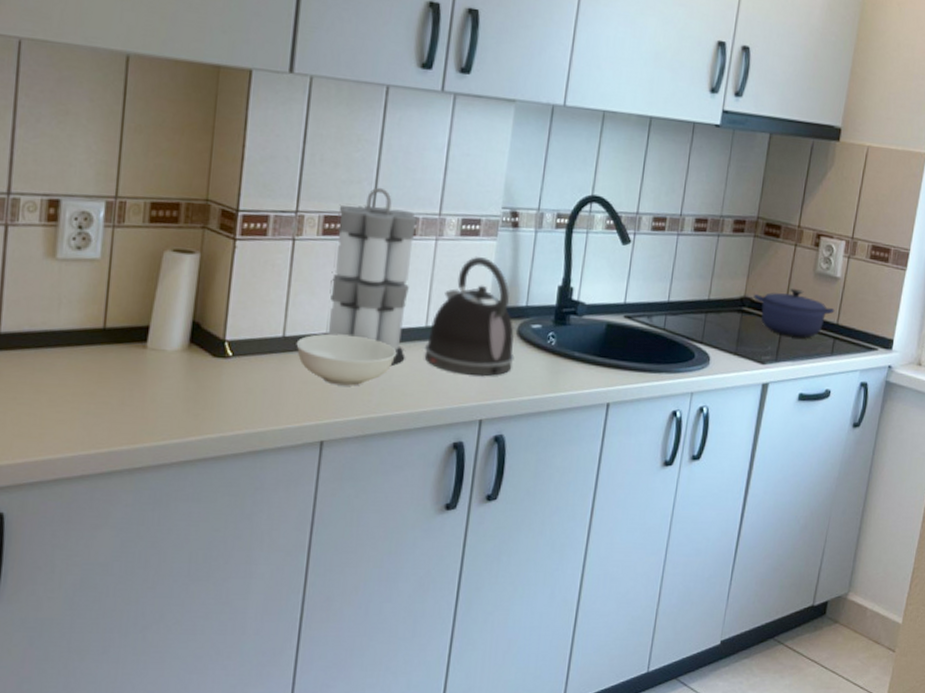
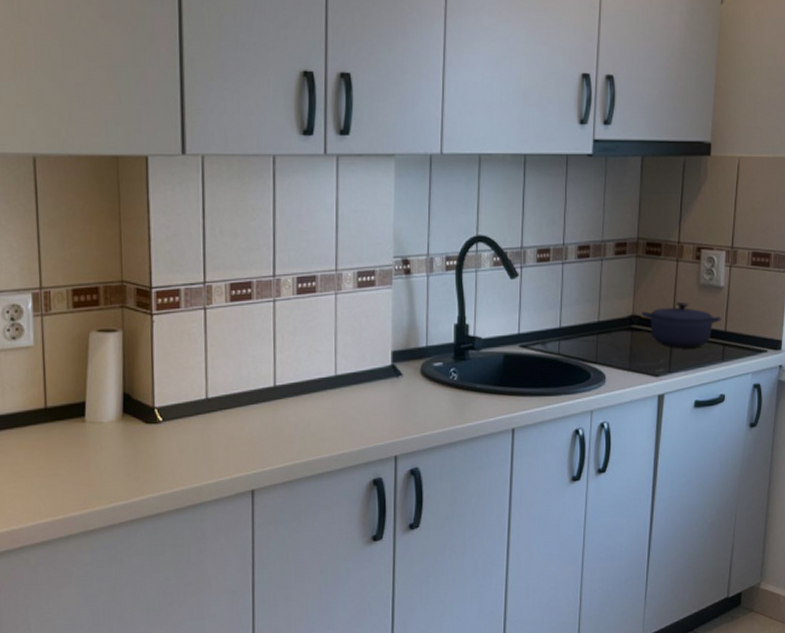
bowl: present [296,333,397,386] -> none [219,390,312,438]
spice rack: present [326,187,418,365] -> none [242,251,318,414]
kettle: present [424,256,515,377] -> none [337,305,421,416]

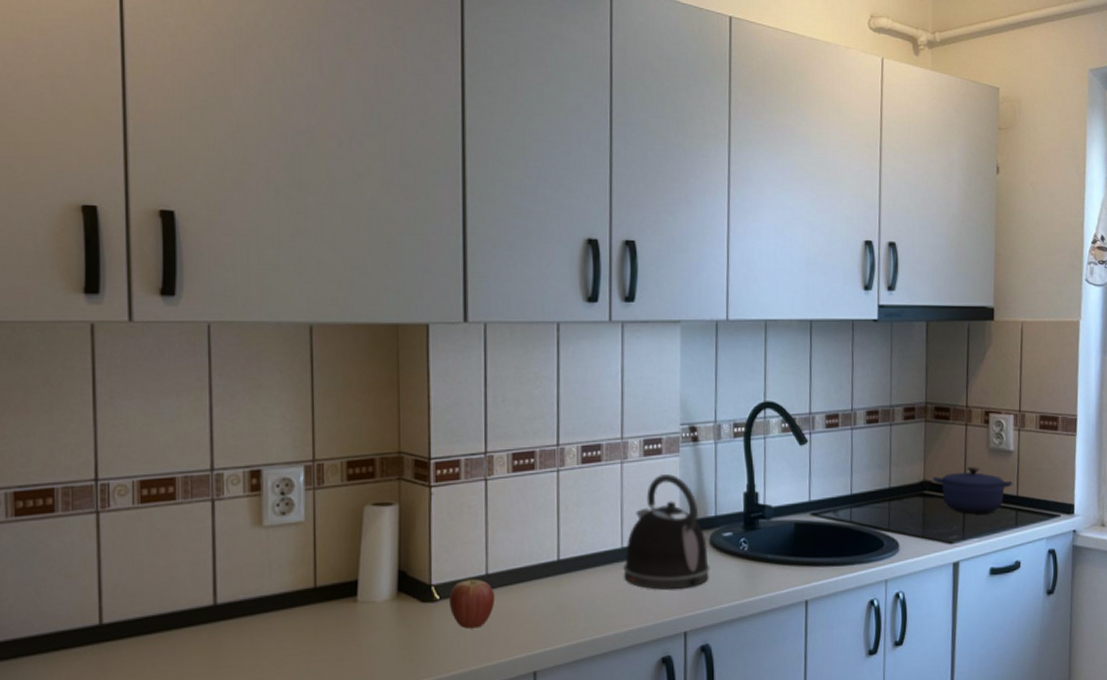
fruit: none [171,401,215,449] -> present [448,578,495,629]
kettle: none [337,305,421,416] -> present [623,473,710,590]

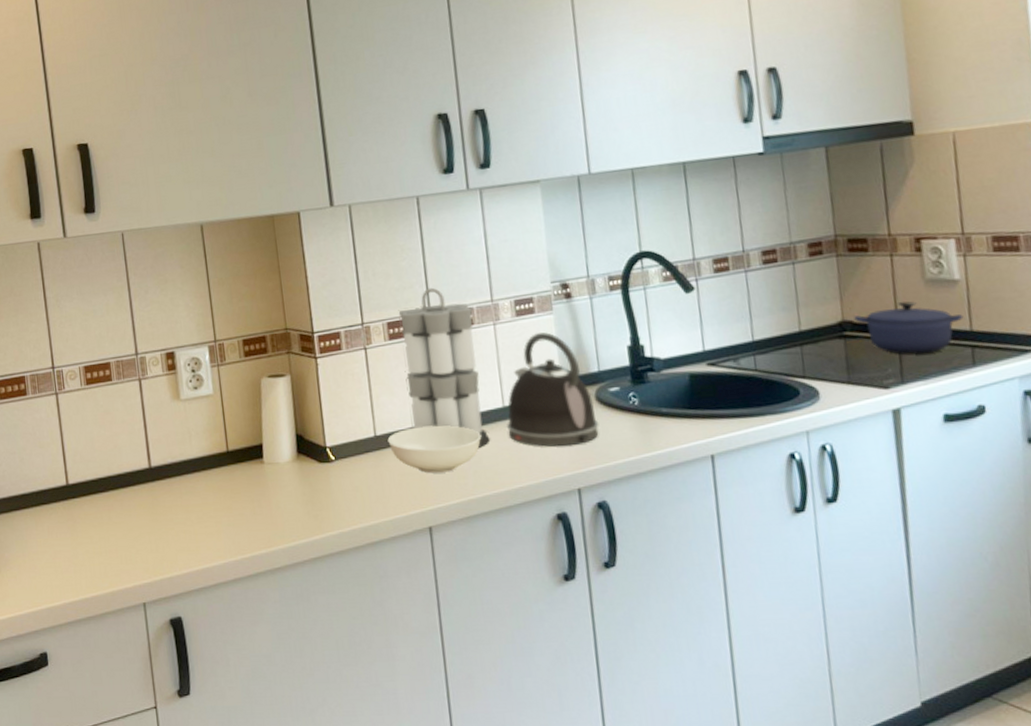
fruit: present [448,578,495,629] -> none [343,439,386,487]
bowl: none [499,564,597,616] -> present [387,425,482,474]
spice rack: none [525,419,604,589] -> present [398,287,489,448]

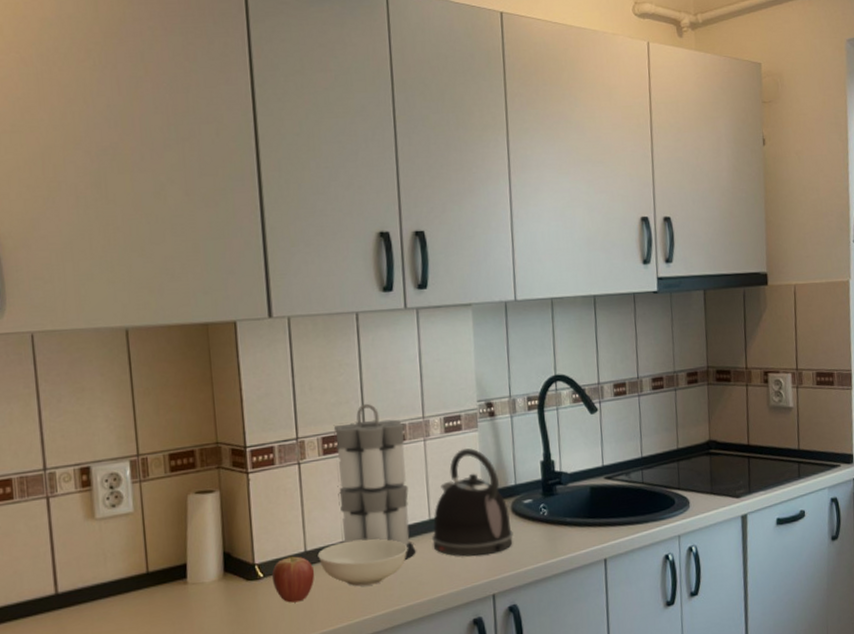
fruit: none [343,439,386,487] -> present [271,555,315,603]
cooking pot: present [854,300,964,354] -> none [718,424,794,469]

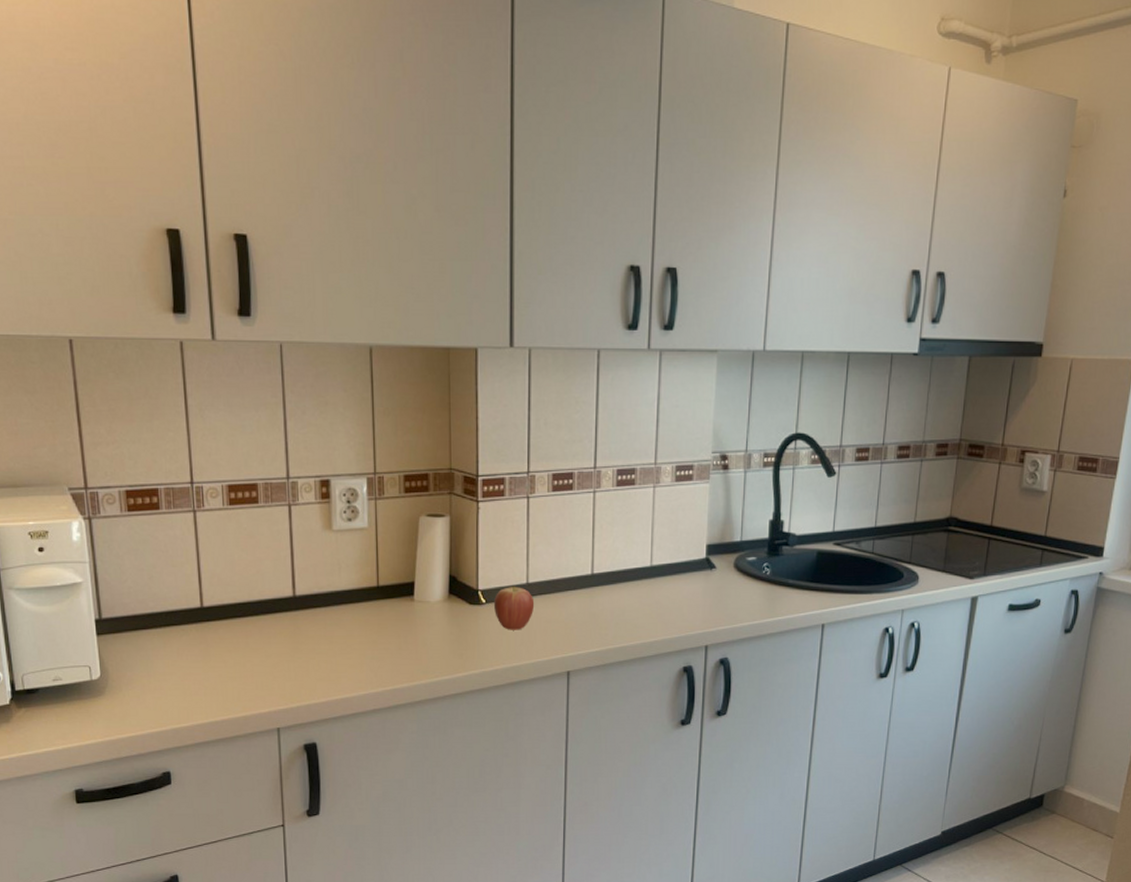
bowl: present [317,538,408,587] -> none [539,578,627,623]
spice rack: present [333,403,415,560] -> none [563,444,636,602]
kettle: present [432,448,514,556] -> none [652,498,733,607]

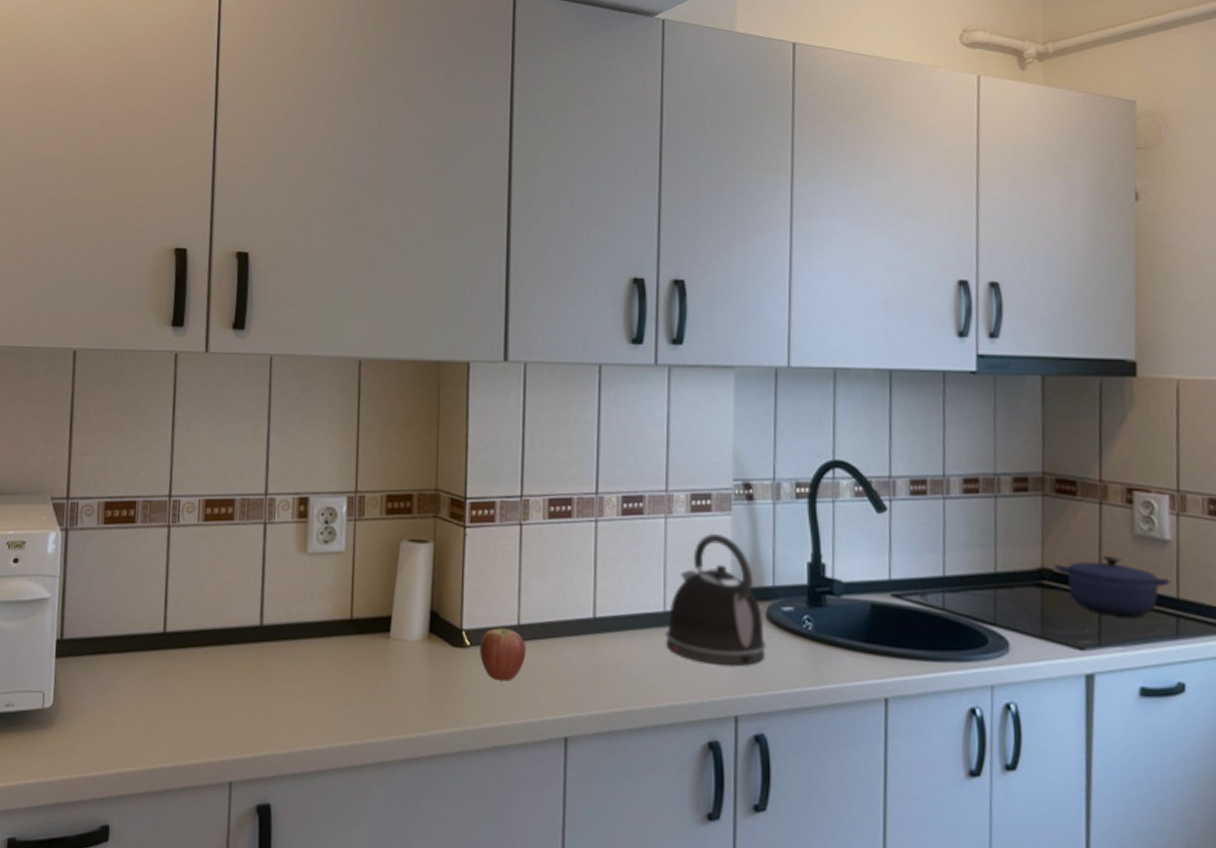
kettle: none [652,498,733,607] -> present [666,533,767,667]
cooking pot: none [959,504,1042,551] -> present [1054,555,1171,616]

